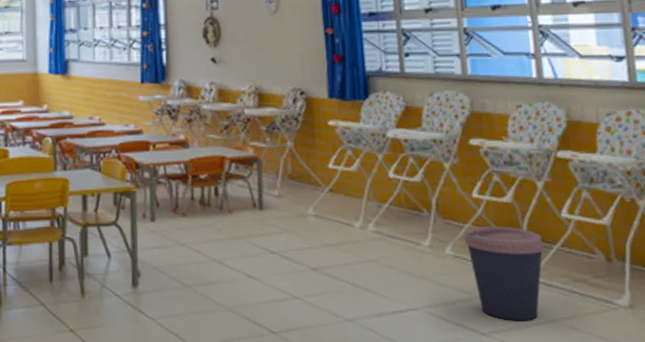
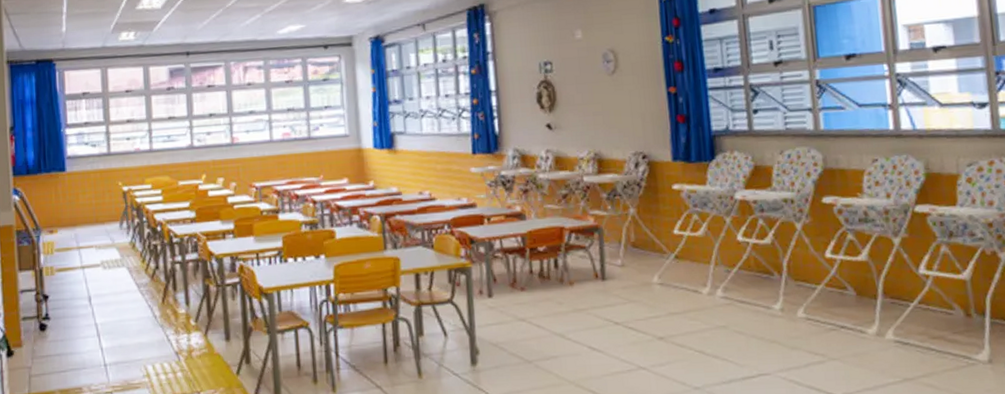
coffee cup: present [464,226,546,321] -> none [816,286,902,382]

